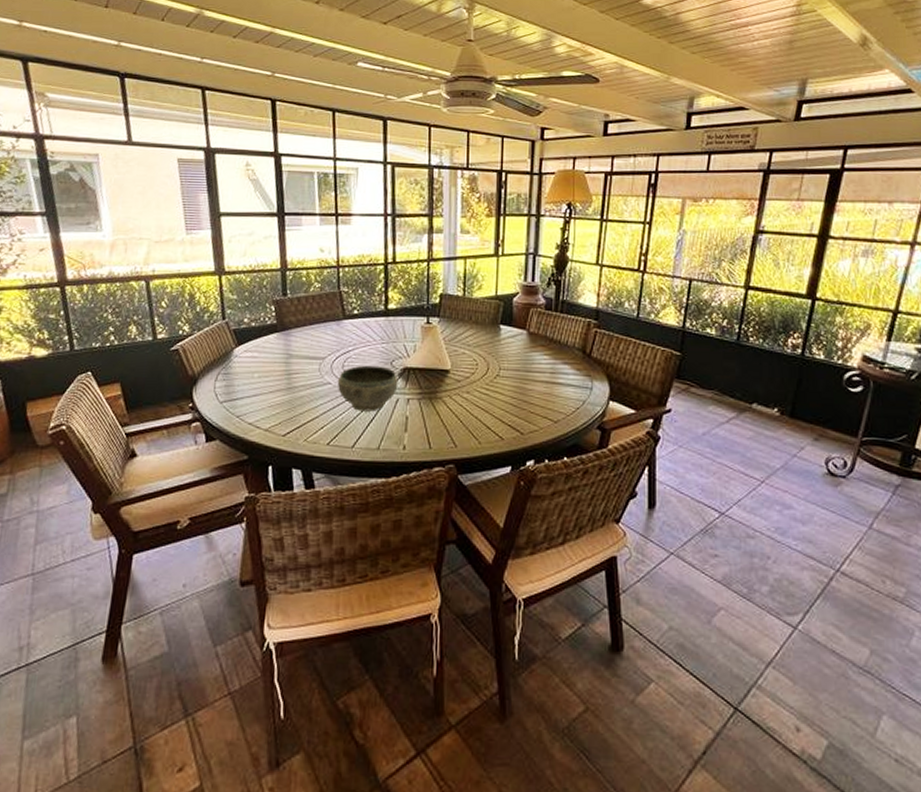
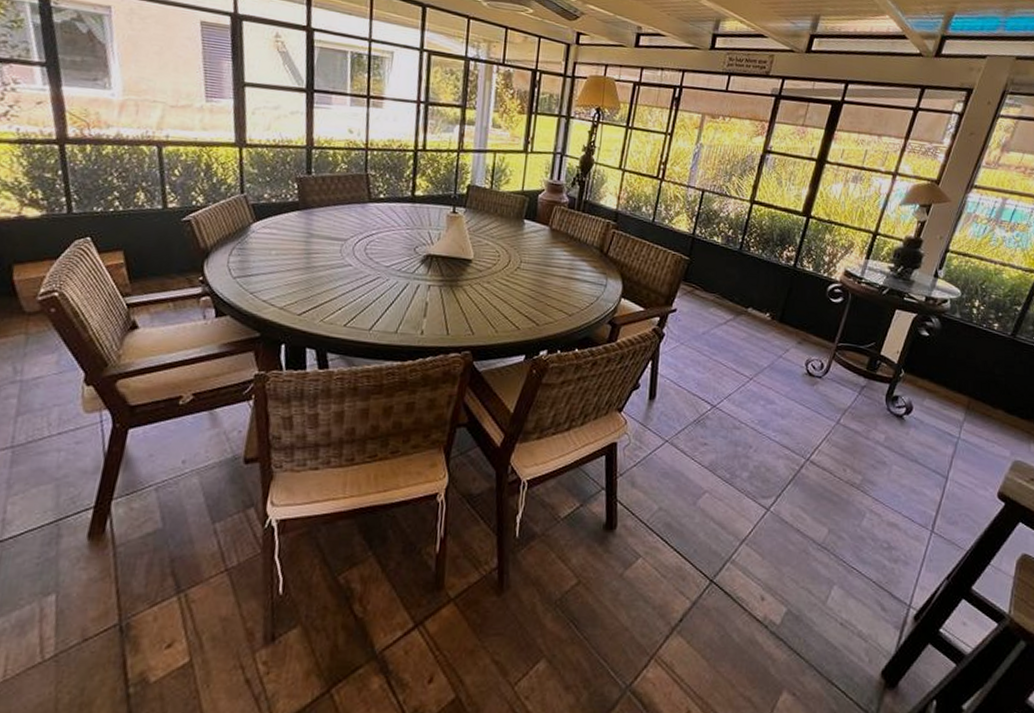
bowl: present [337,365,399,412] -> none [358,249,421,296]

